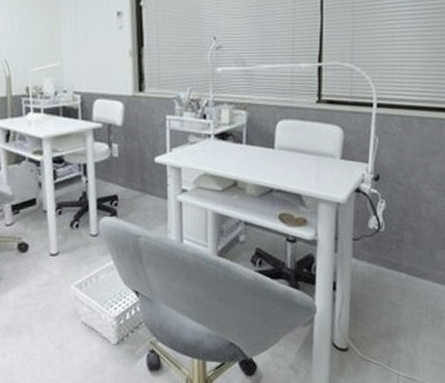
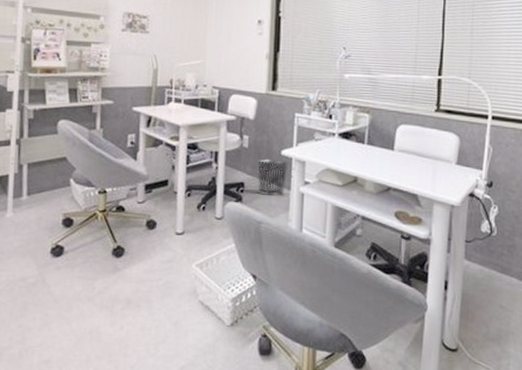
waste bin: none [129,168,163,208] -> present [257,159,289,197]

